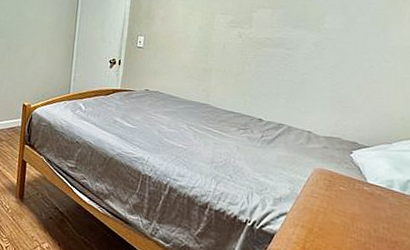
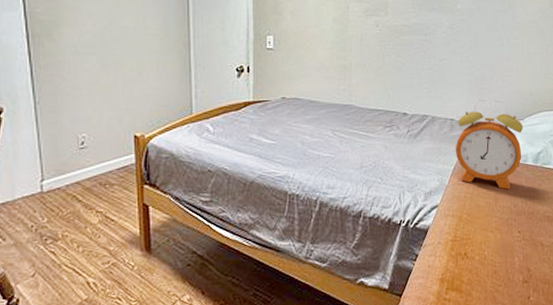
alarm clock: none [310,117,391,212] -> present [455,100,524,190]

